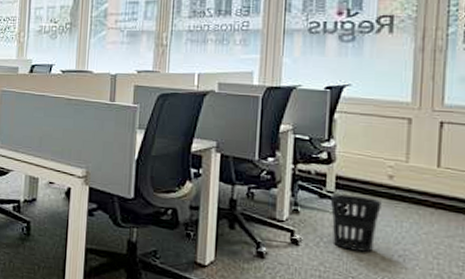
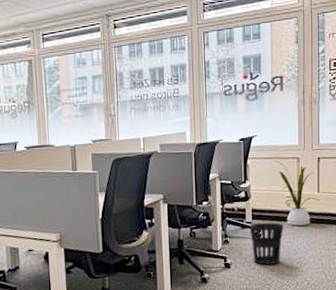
house plant: none [373,118,440,208] -> present [274,160,320,226]

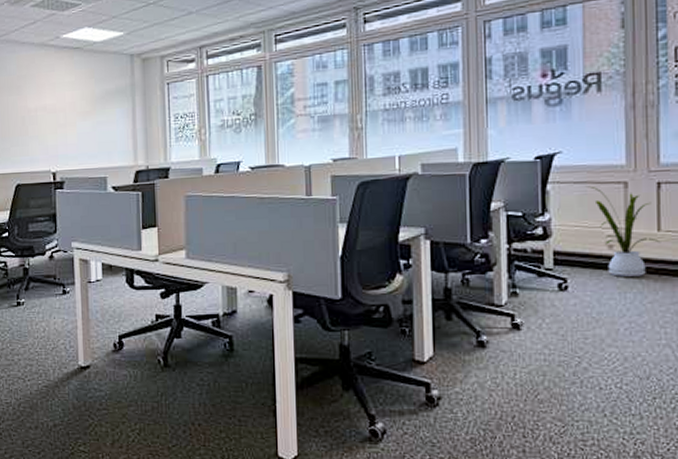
wastebasket: present [249,222,284,265] -> none [549,270,603,329]

